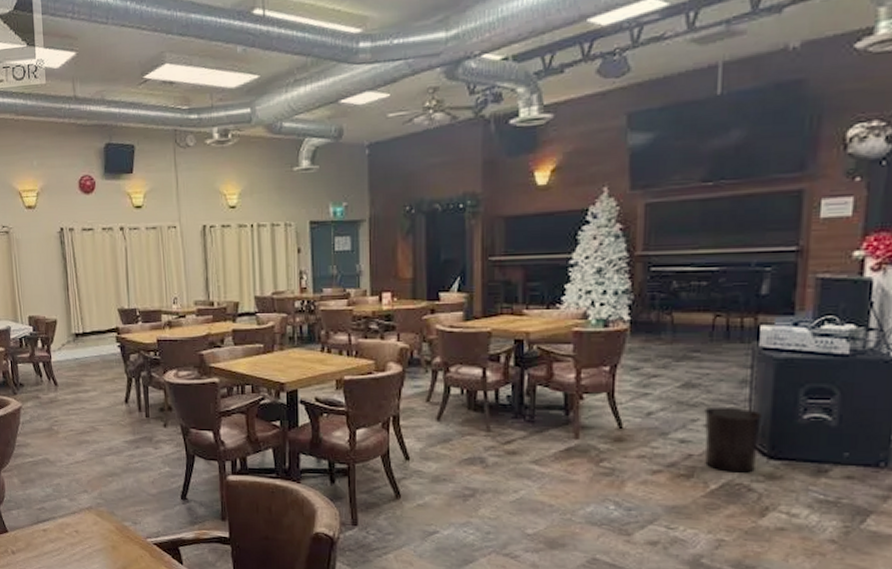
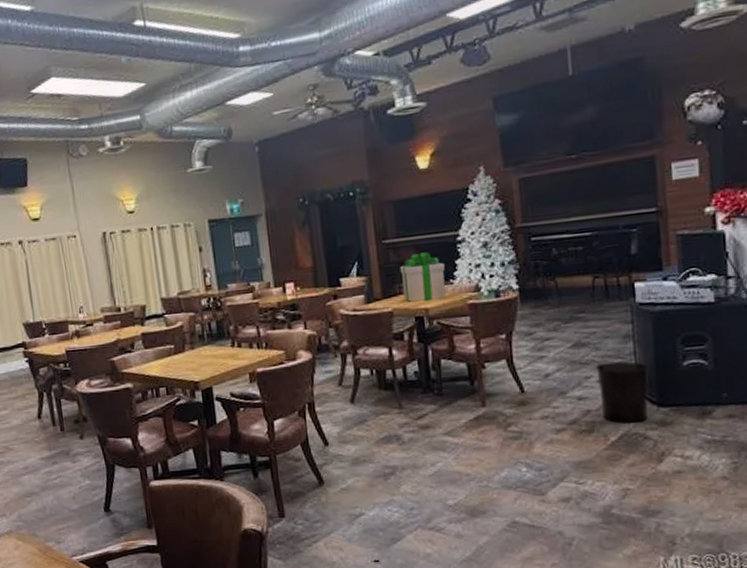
gift box: none [504,273,553,325] -> present [400,252,446,302]

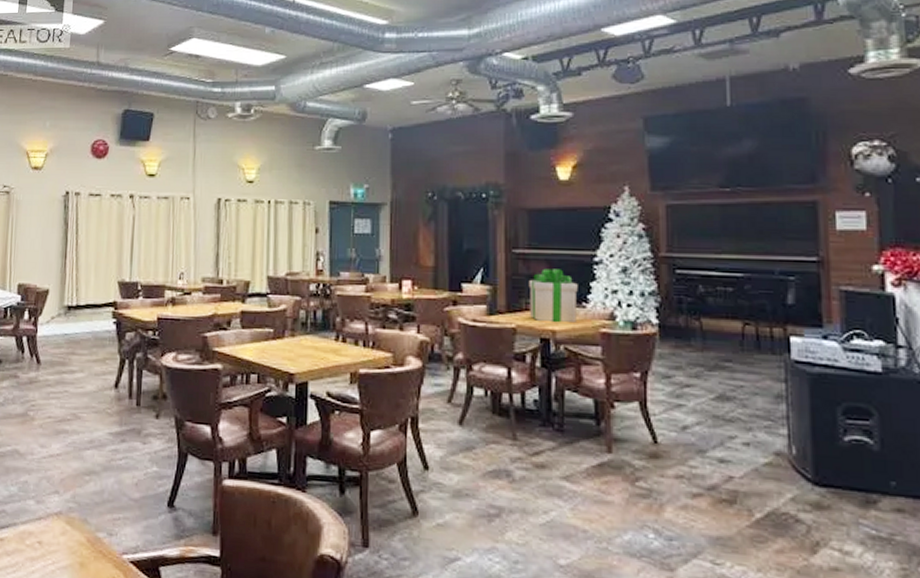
waste bin: present [596,361,648,424] -> none [742,422,802,501]

